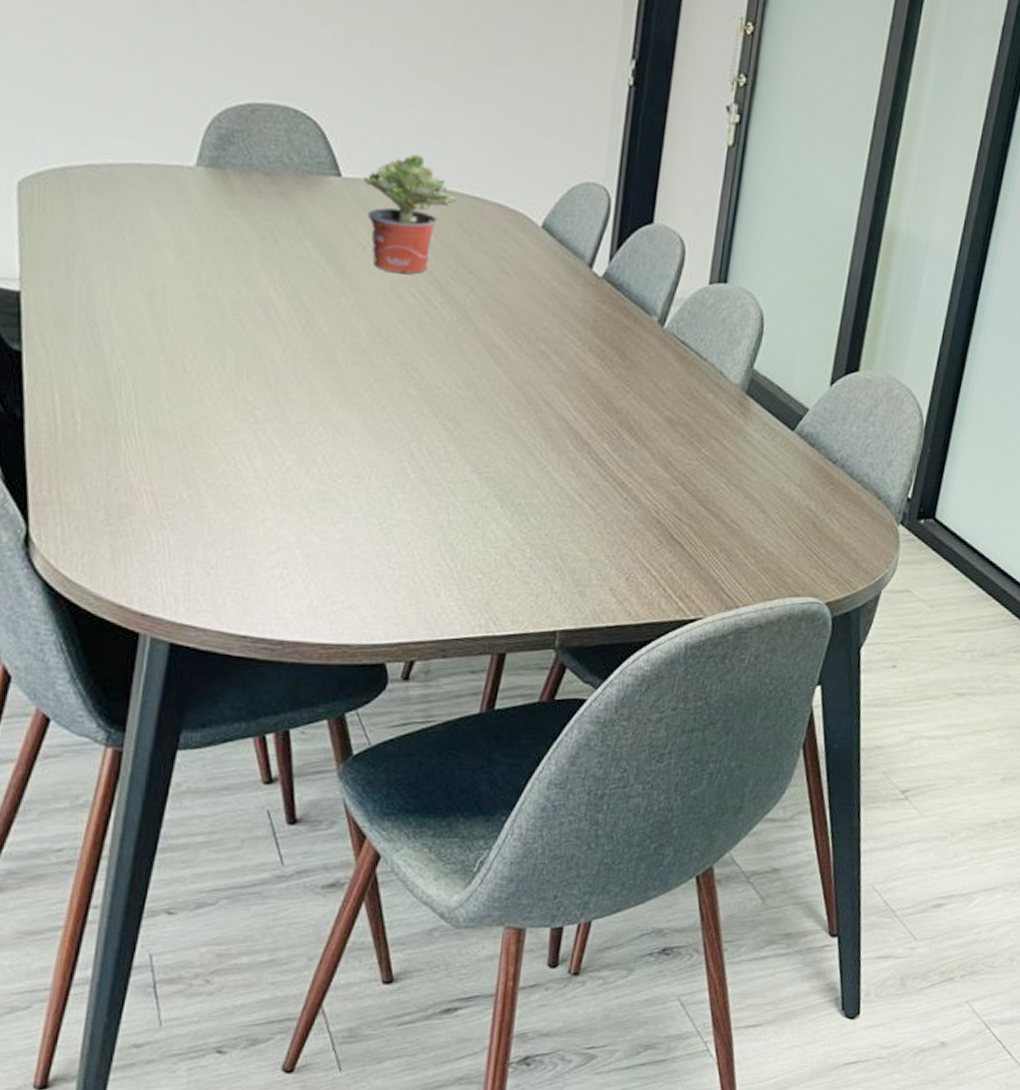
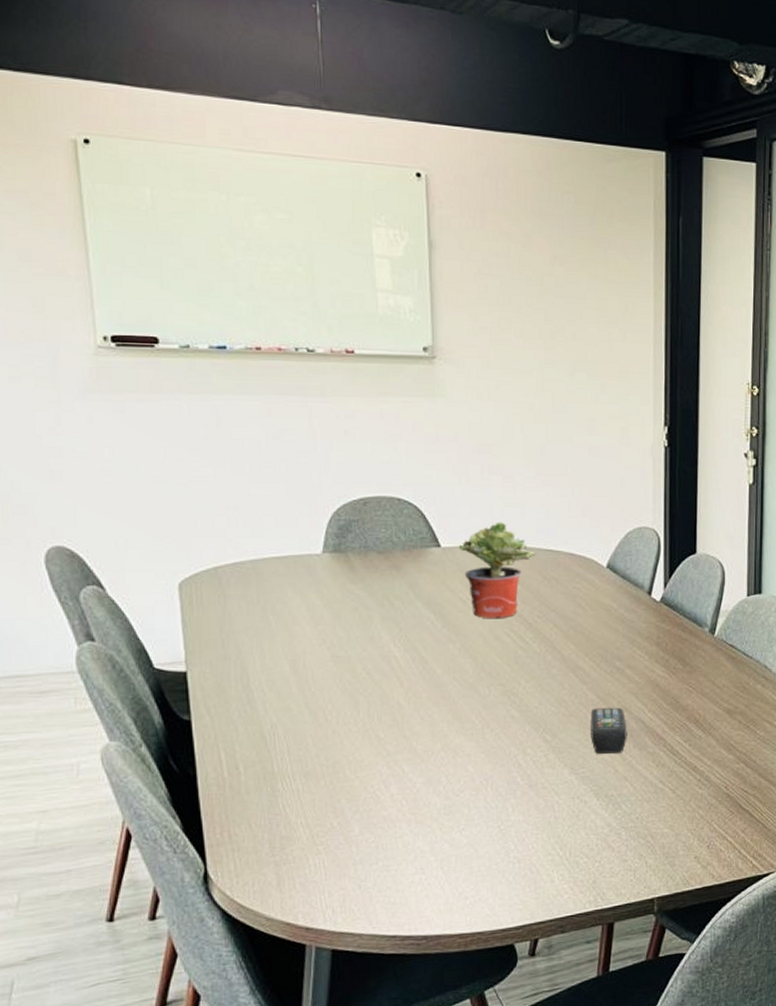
remote control: none [501,397,546,455] -> present [590,707,627,754]

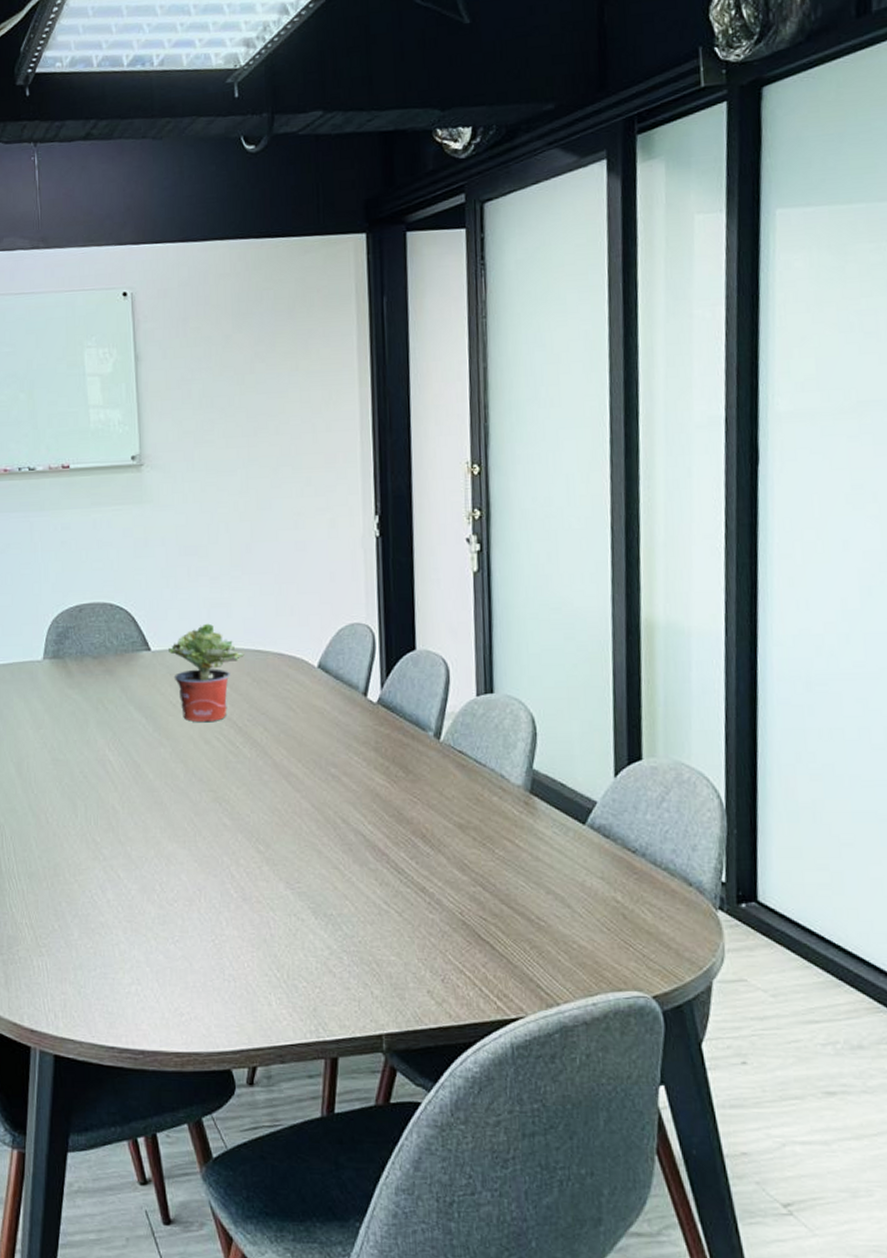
remote control: present [590,707,627,754] -> none [305,818,346,868]

